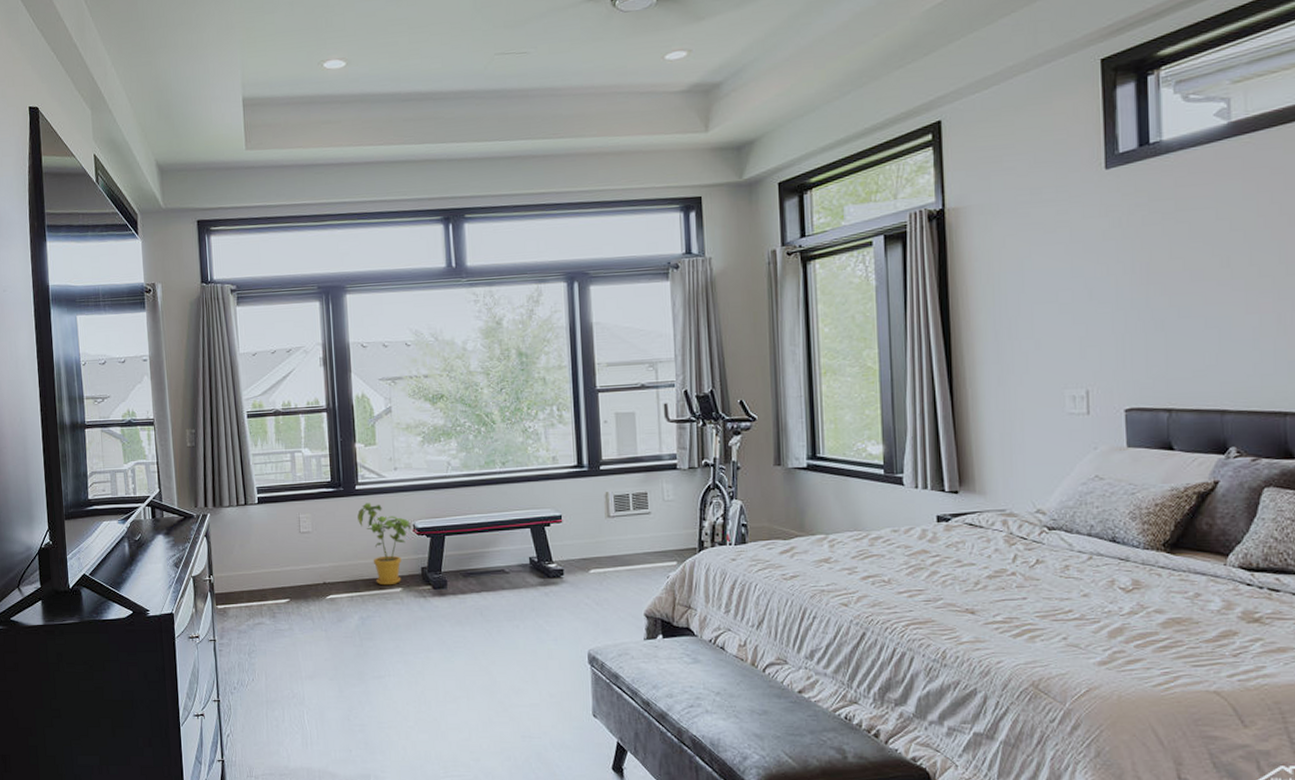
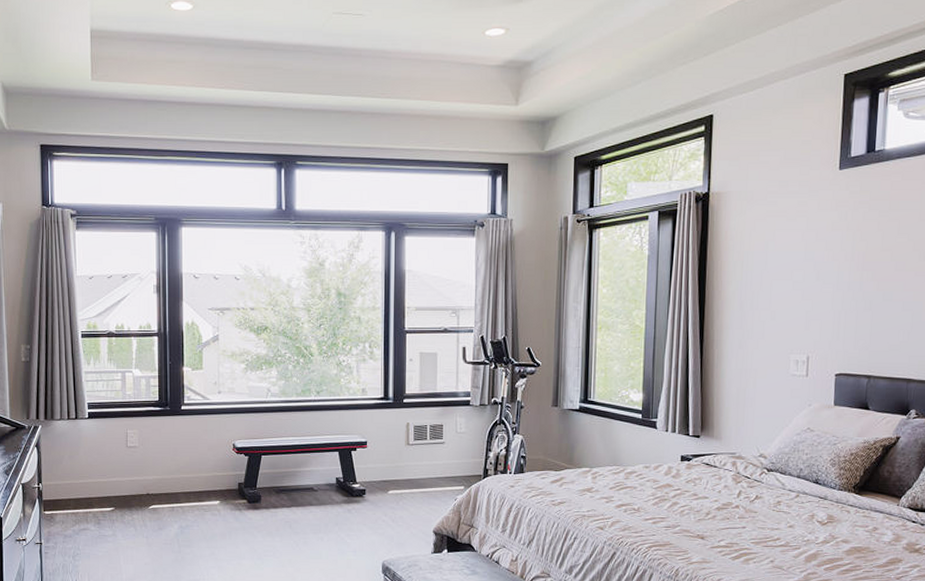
house plant: present [357,503,412,586] -> none [182,422,232,498]

